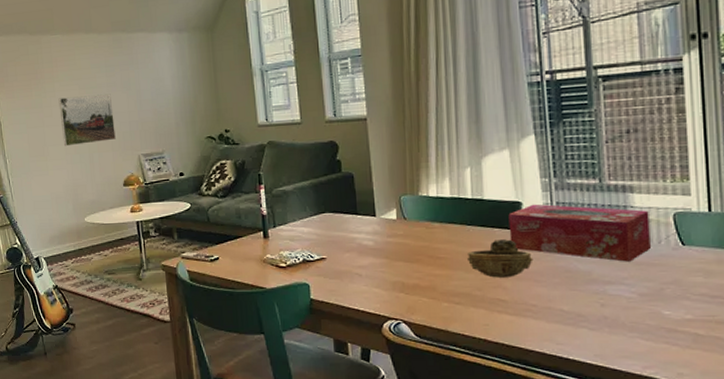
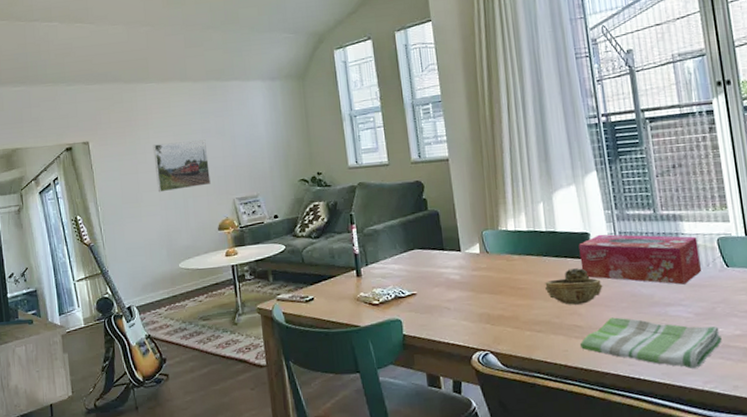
dish towel: none [502,293,669,351] -> present [579,317,722,368]

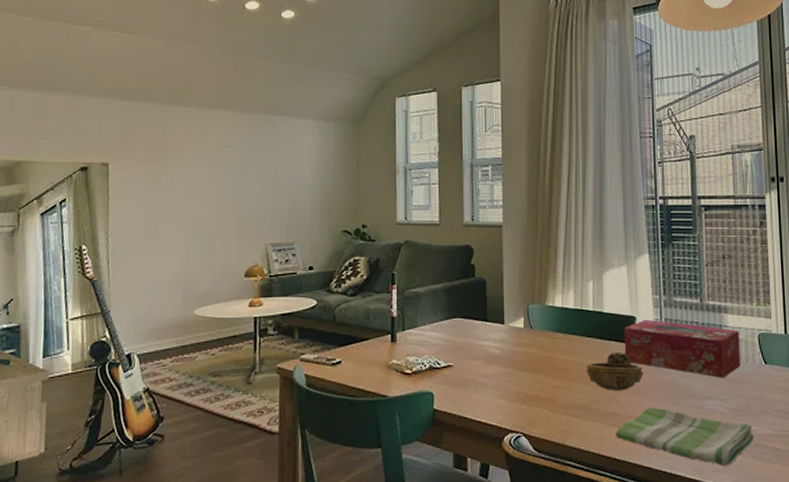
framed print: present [153,139,211,193] -> none [181,175,244,229]

